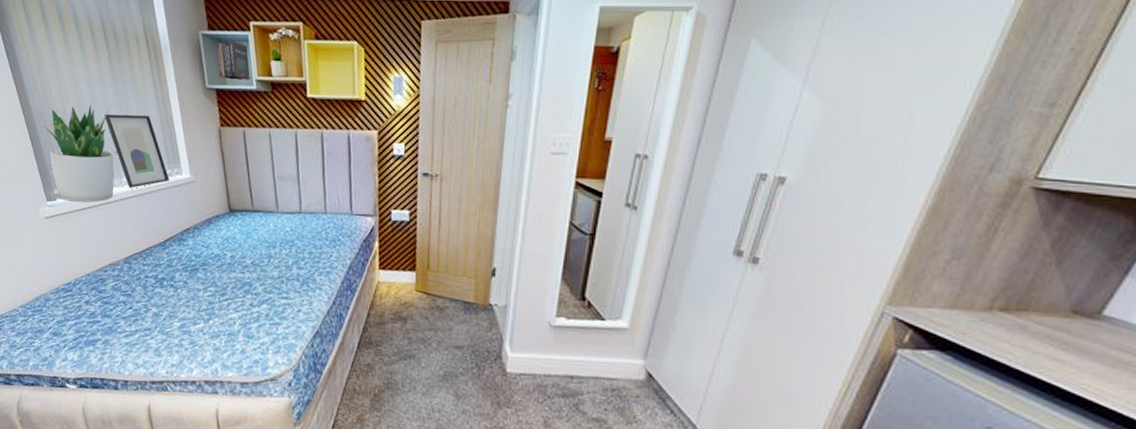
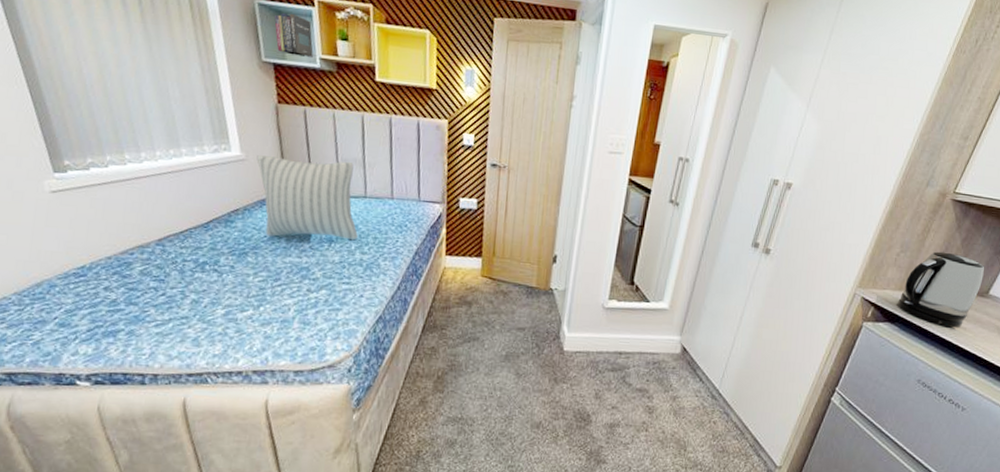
planter: present [43,104,115,203] -> none [50,66,146,177]
picture frame: present [104,114,169,188] -> none [134,78,215,164]
pillow: none [203,177,294,256] -> present [256,155,358,241]
kettle: none [948,257,1092,361] -> present [897,251,984,328]

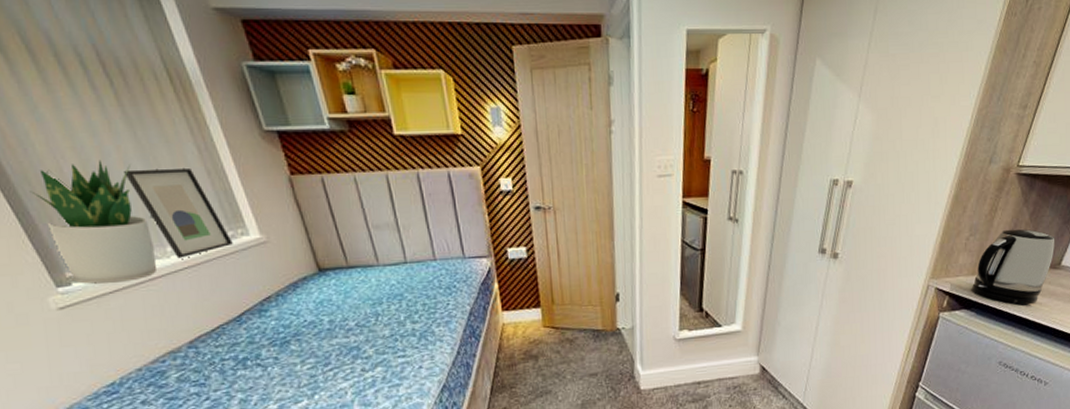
planter: none [50,66,146,177] -> present [29,160,158,285]
picture frame: none [134,78,215,164] -> present [124,167,233,259]
pillow: present [256,155,358,241] -> none [279,227,405,320]
books: present [274,12,314,57] -> none [268,71,320,119]

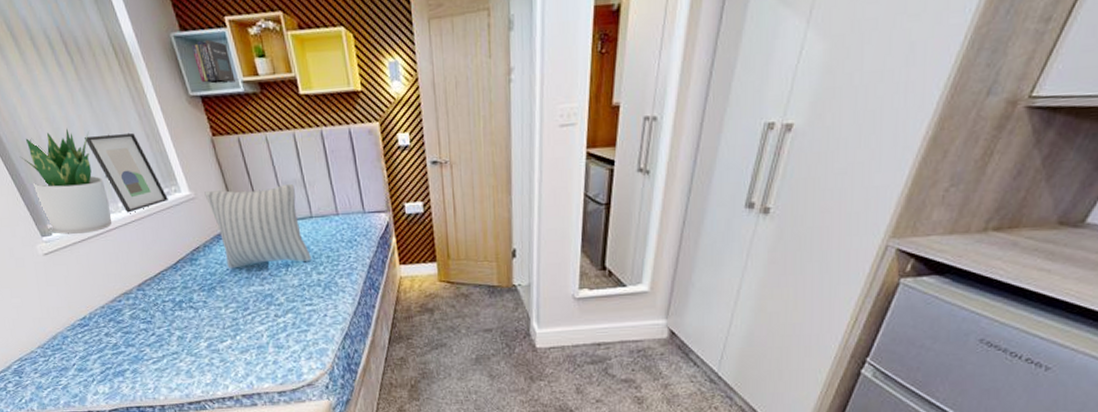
books: none [268,71,320,119] -> present [192,39,235,84]
pillow: none [279,227,405,320] -> present [204,183,311,269]
kettle: present [971,228,1054,305] -> none [947,176,1078,272]

